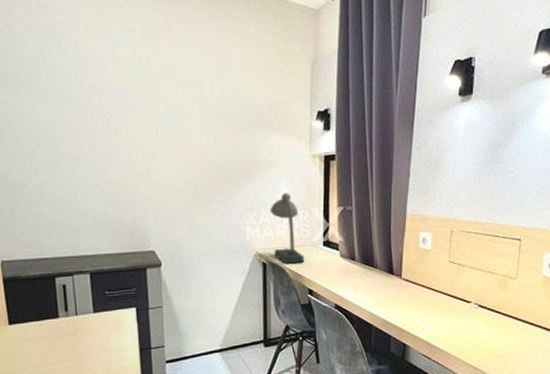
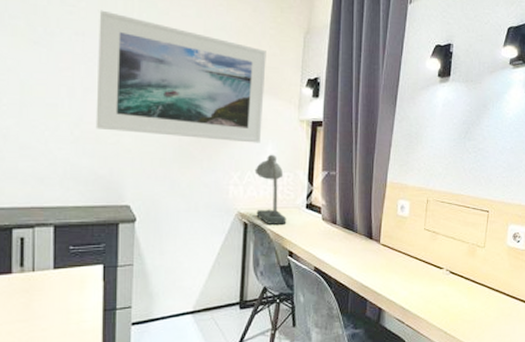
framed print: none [110,61,274,183] -> present [95,10,266,143]

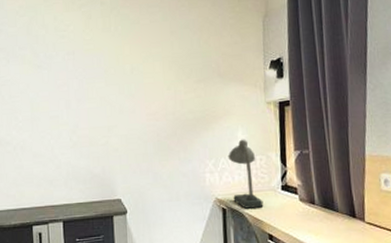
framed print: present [95,10,266,143] -> none [84,29,231,134]

